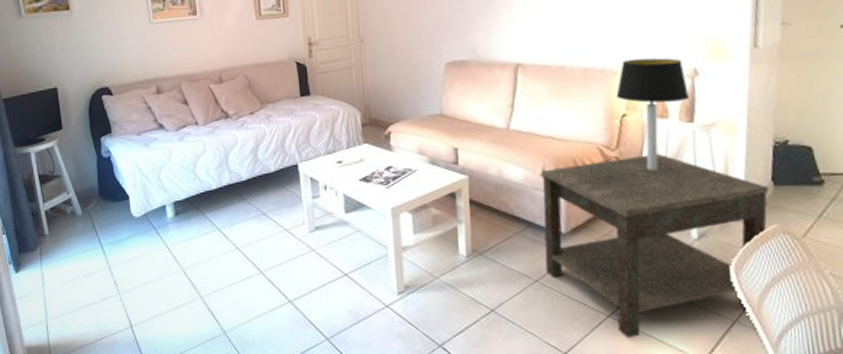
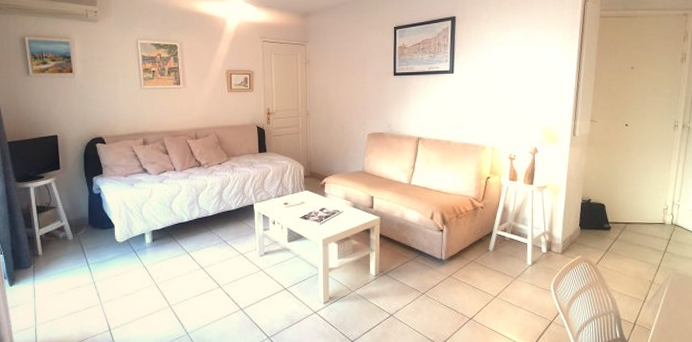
side table: present [541,153,769,339] -> none [430,205,577,335]
table lamp: present [616,58,689,171] -> none [484,139,531,217]

